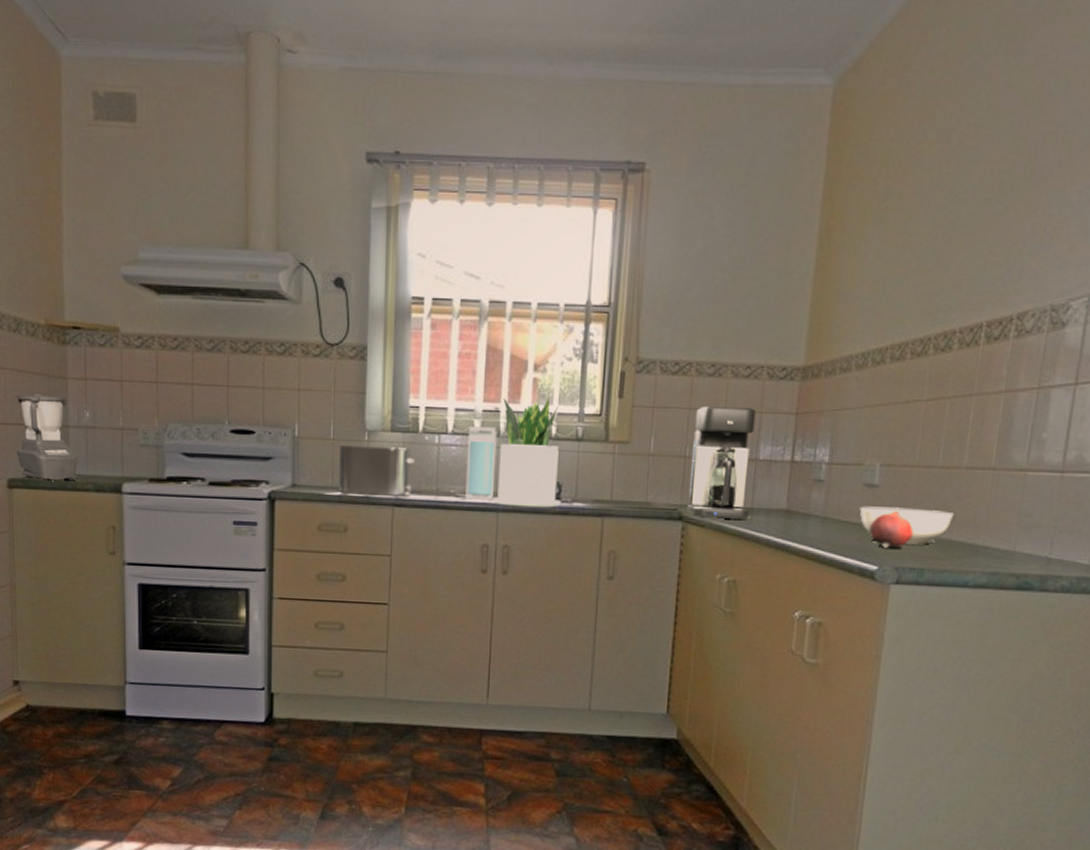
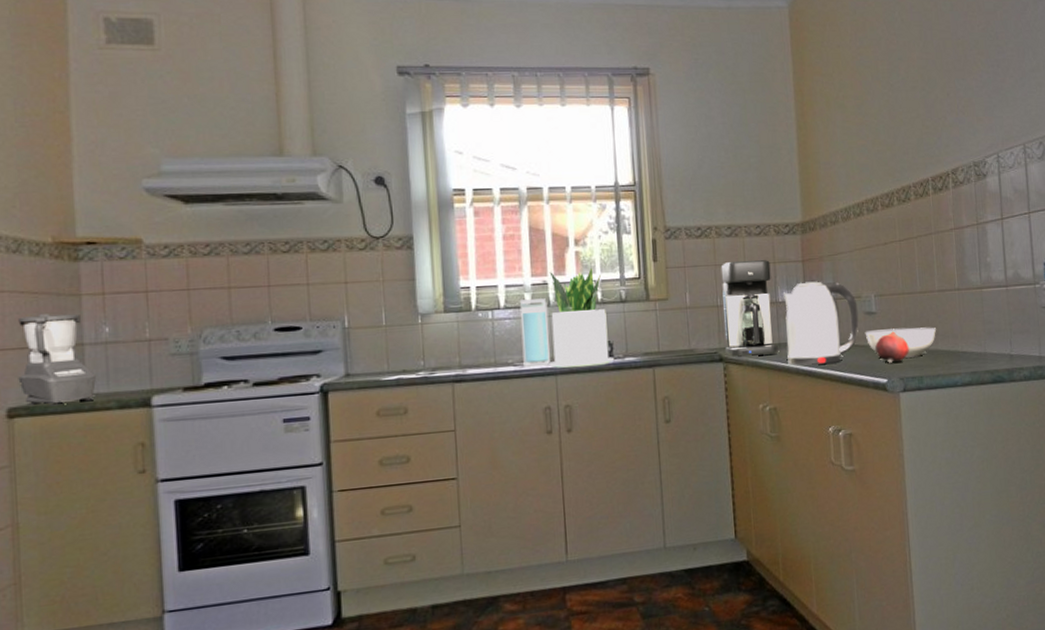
toaster: present [339,445,414,498] -> none [393,326,470,379]
kettle: none [758,438,857,539] -> present [784,280,859,366]

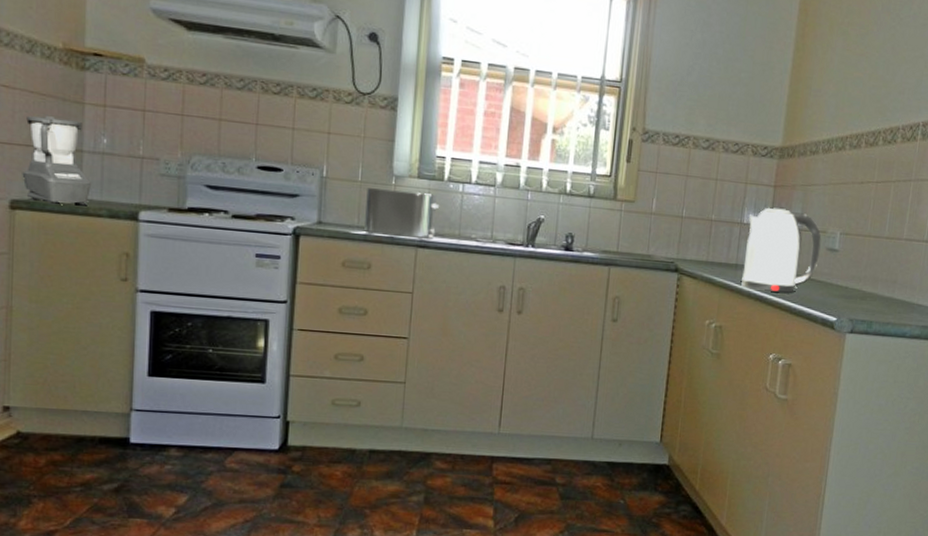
toaster: none [393,326,470,379] -> present [364,188,439,240]
soap dispenser: present [520,298,550,368] -> none [485,178,517,247]
planter: present [549,268,615,369] -> none [510,155,574,256]
coffee maker: present [721,260,778,358] -> none [682,174,742,275]
bowl: present [865,327,937,358] -> none [823,267,896,301]
fruit: present [875,327,909,363] -> none [830,268,865,304]

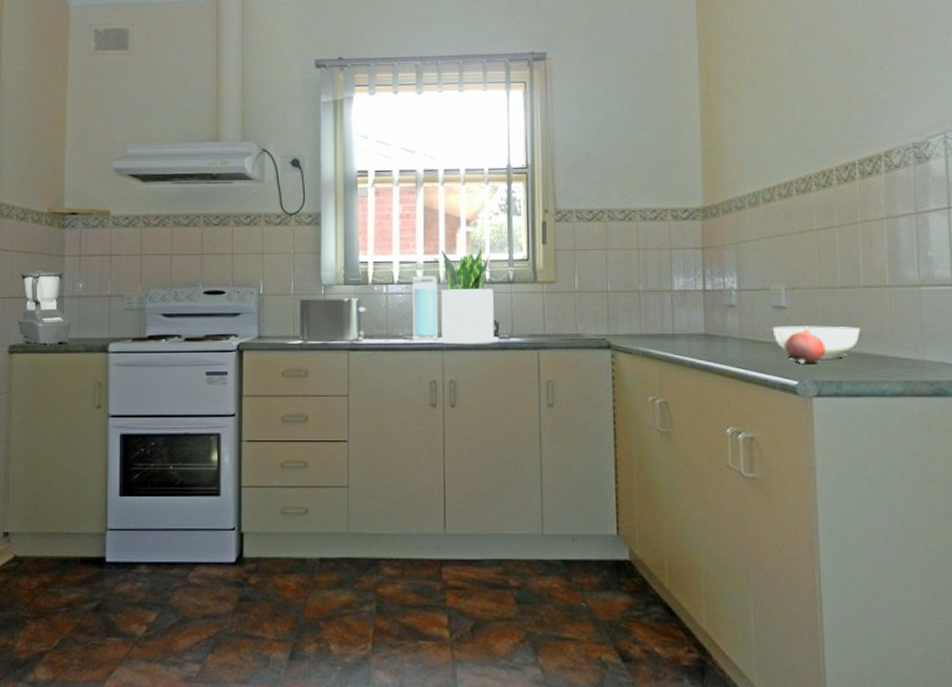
soap dispenser: none [485,178,517,247] -> present [412,276,438,342]
planter: none [510,155,574,256] -> present [436,248,500,345]
kettle: present [741,206,821,293] -> none [680,269,766,359]
bowl: none [823,267,896,301] -> present [772,326,861,359]
fruit: none [830,268,865,304] -> present [784,324,826,364]

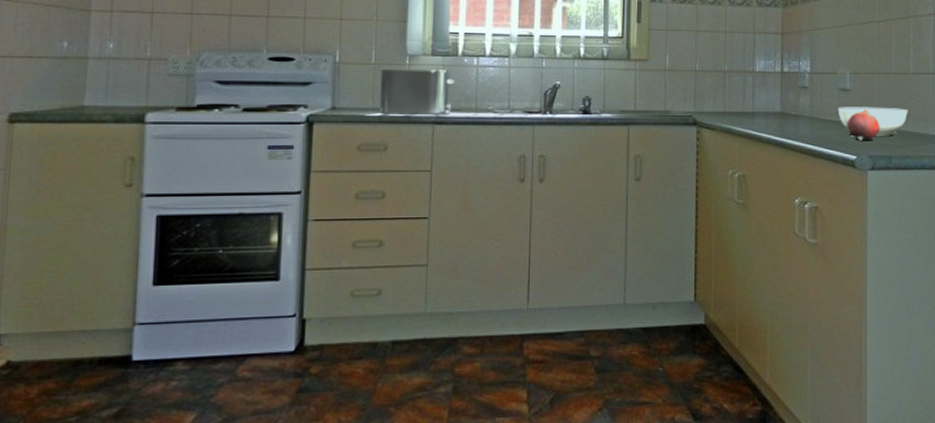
blender: present [18,270,72,346] -> none [22,26,97,115]
soap dispenser: present [412,276,438,342] -> none [503,49,531,116]
planter: present [436,248,500,345] -> none [528,24,592,120]

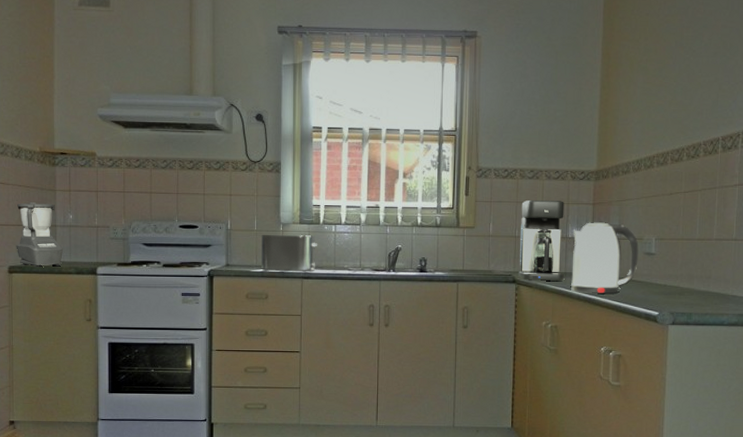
blender: none [22,26,97,115] -> present [16,202,64,268]
coffee maker: none [700,28,751,123] -> present [519,199,564,282]
kettle: none [760,53,833,136] -> present [571,221,639,294]
bowl: present [837,107,909,136] -> none [642,269,710,296]
fruit: present [847,106,880,140] -> none [651,268,682,299]

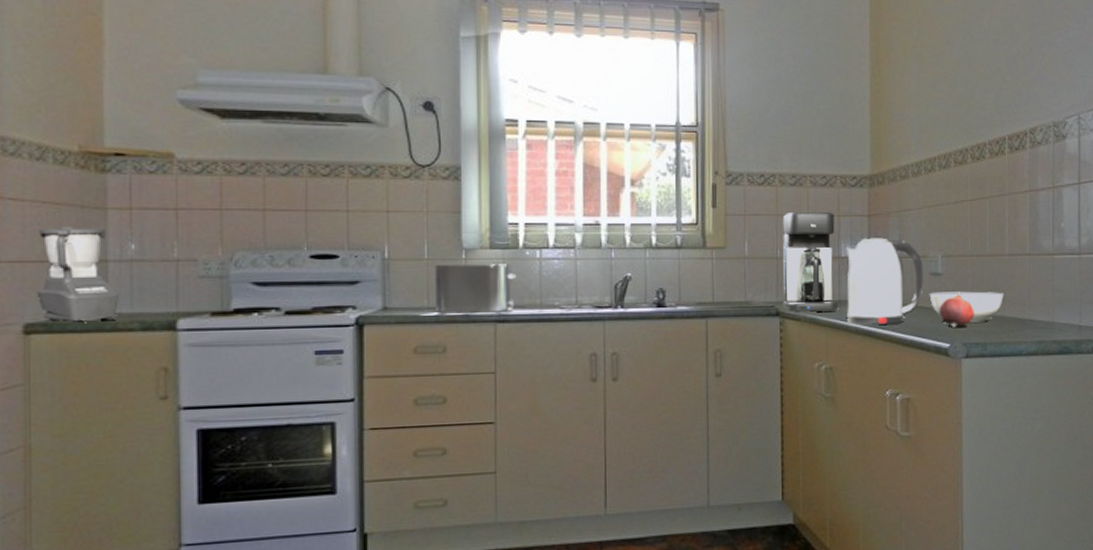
bowl: none [642,269,710,296] -> present [929,291,1004,323]
fruit: none [651,268,682,299] -> present [939,290,974,327]

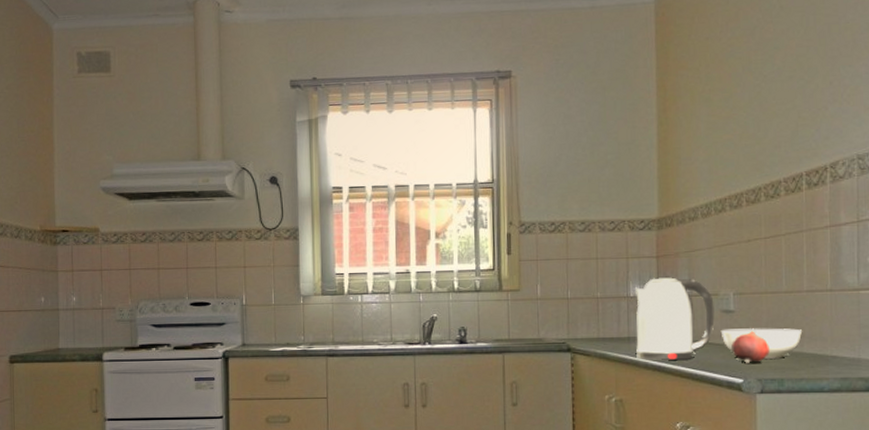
blender: present [36,227,121,324] -> none [17,285,67,356]
toaster: present [435,264,516,315] -> none [280,307,342,350]
coffee maker: present [782,211,838,313] -> none [572,255,627,349]

